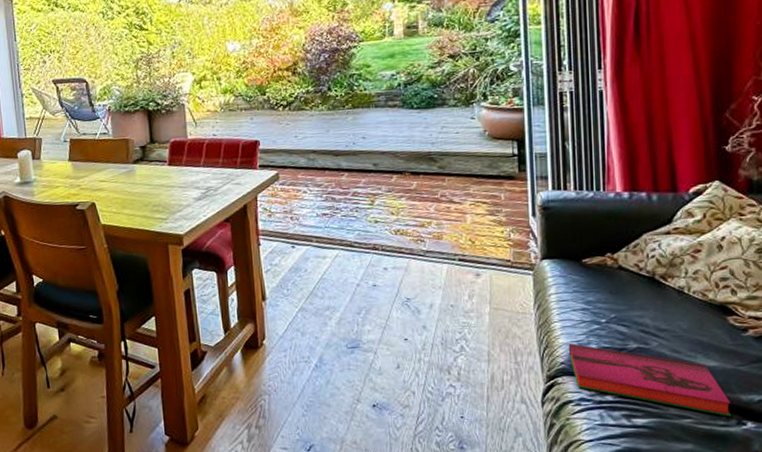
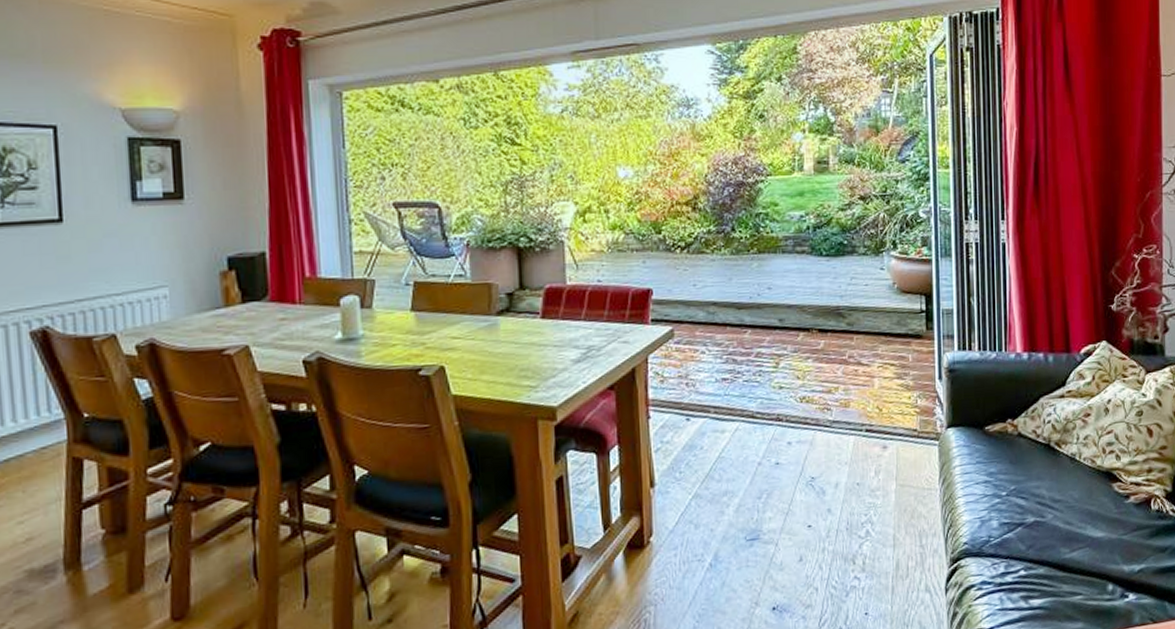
hardback book: present [568,343,732,416] -> none [971,520,1116,590]

